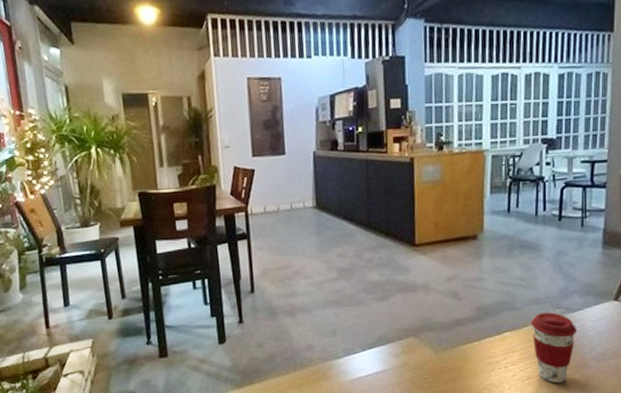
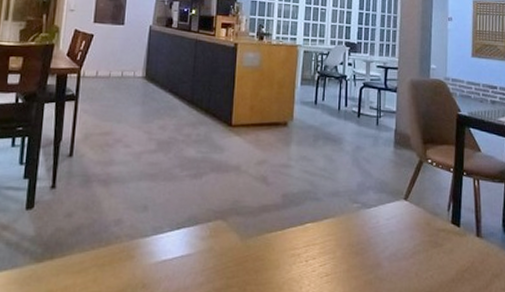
coffee cup: present [530,312,576,384] -> none [330,206,371,283]

